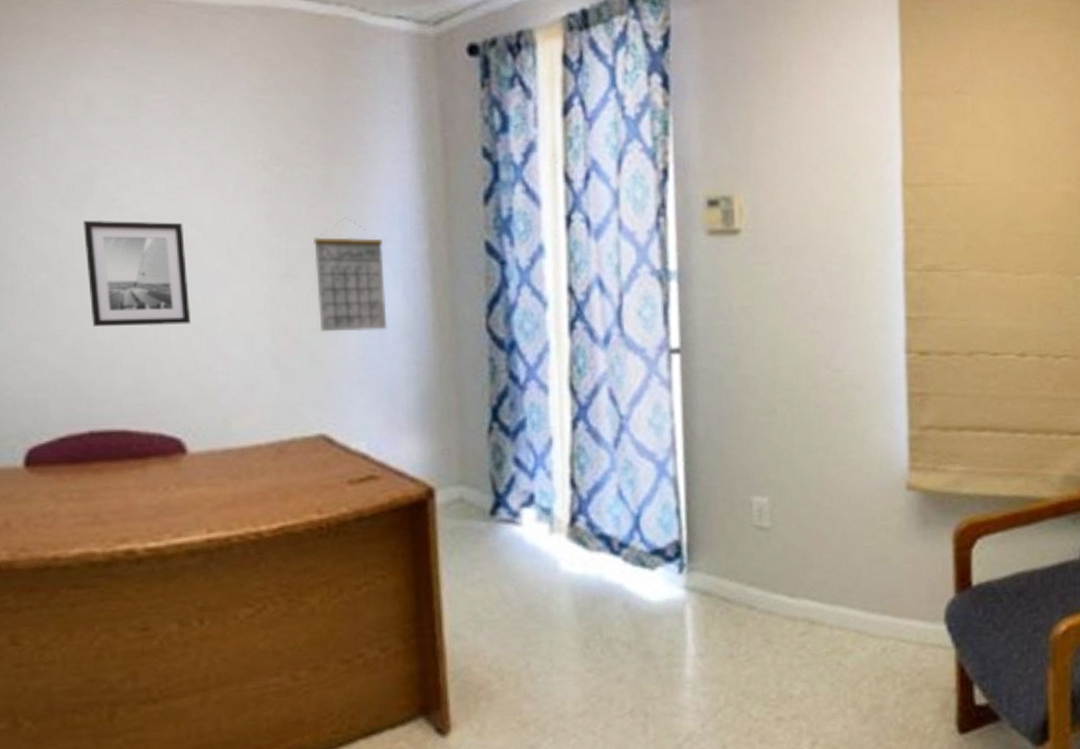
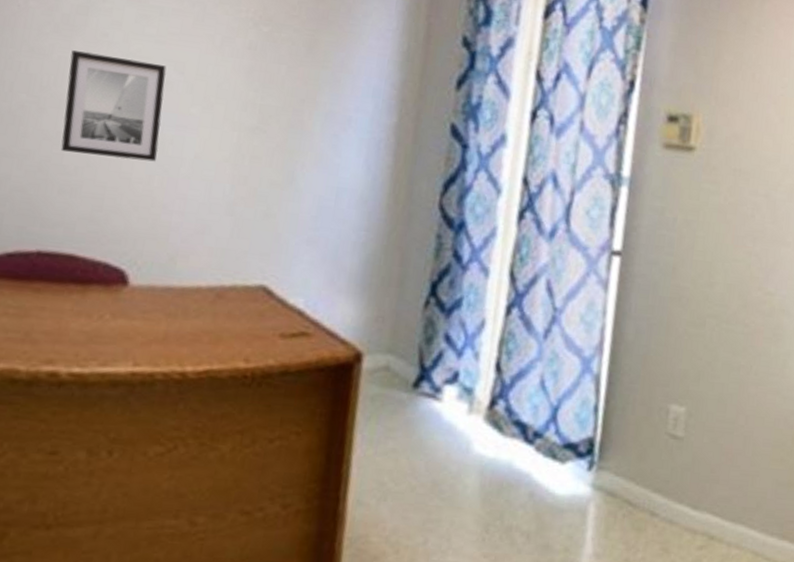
calendar: present [314,218,388,332] -> none [280,83,354,194]

